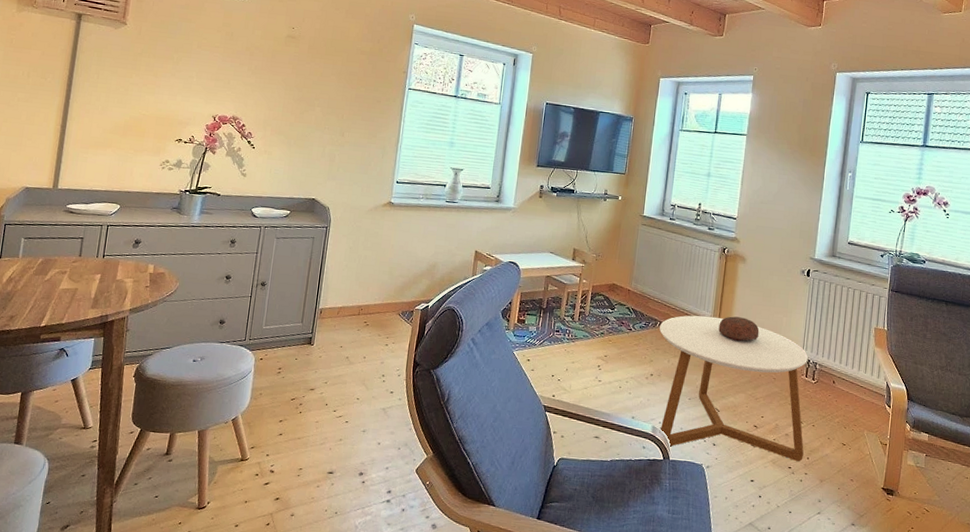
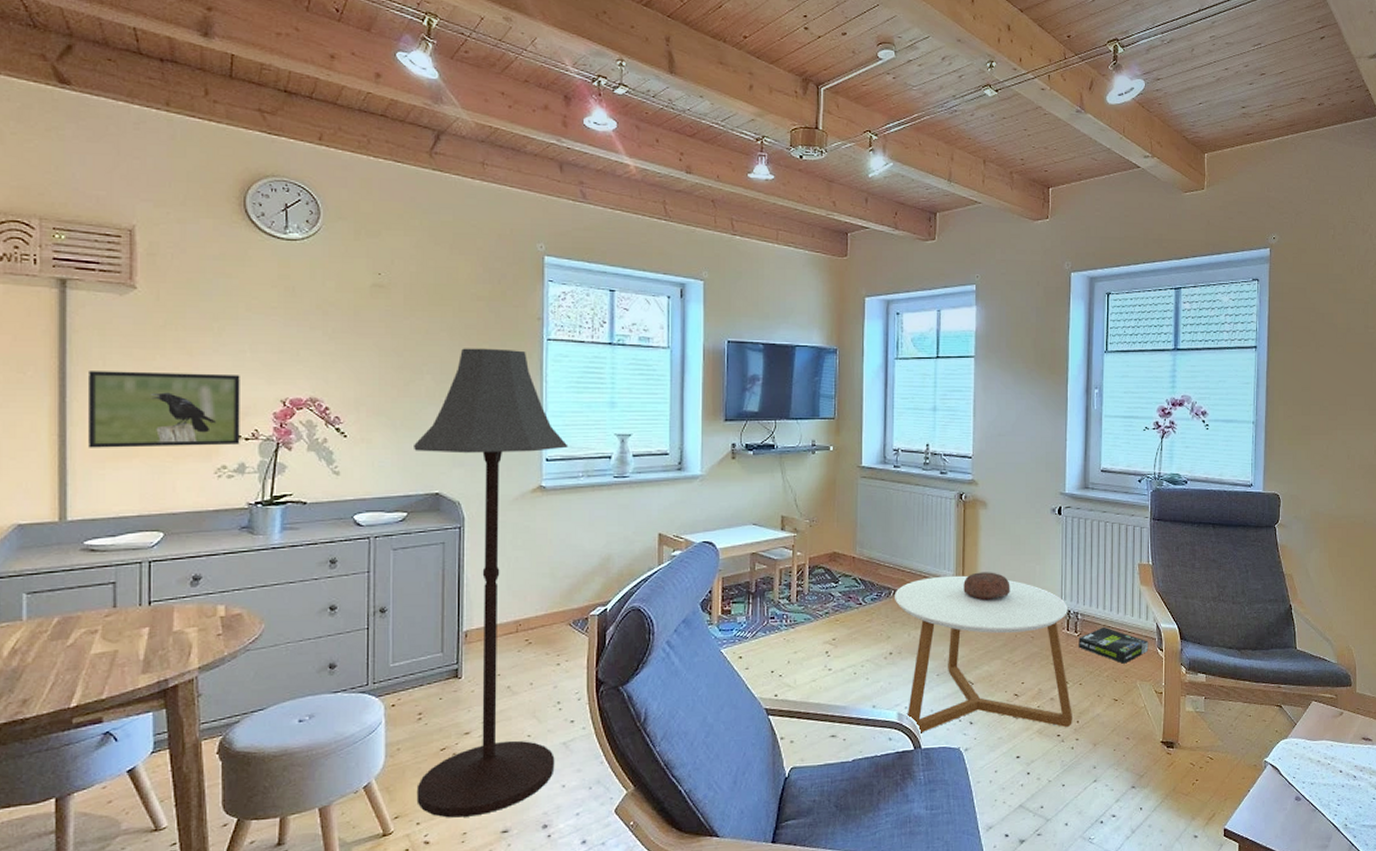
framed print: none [79,81,187,146] -> present [89,371,240,448]
floor lamp: none [269,89,415,457] -> present [414,348,568,818]
box: none [814,378,878,414] -> present [1079,626,1149,664]

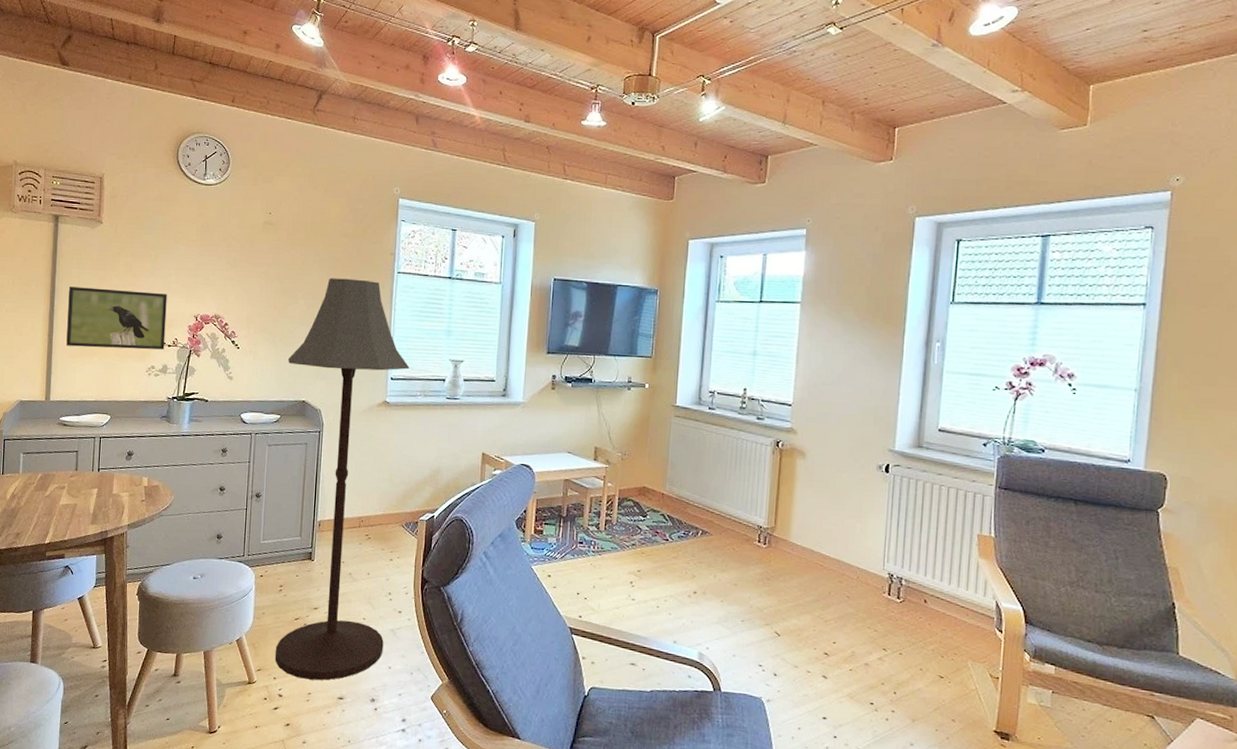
coffee table: present [895,575,1072,733] -> none [702,522,890,696]
decorative bowl: present [963,572,1010,601] -> none [775,522,826,553]
box: present [1079,626,1149,664] -> none [900,596,985,640]

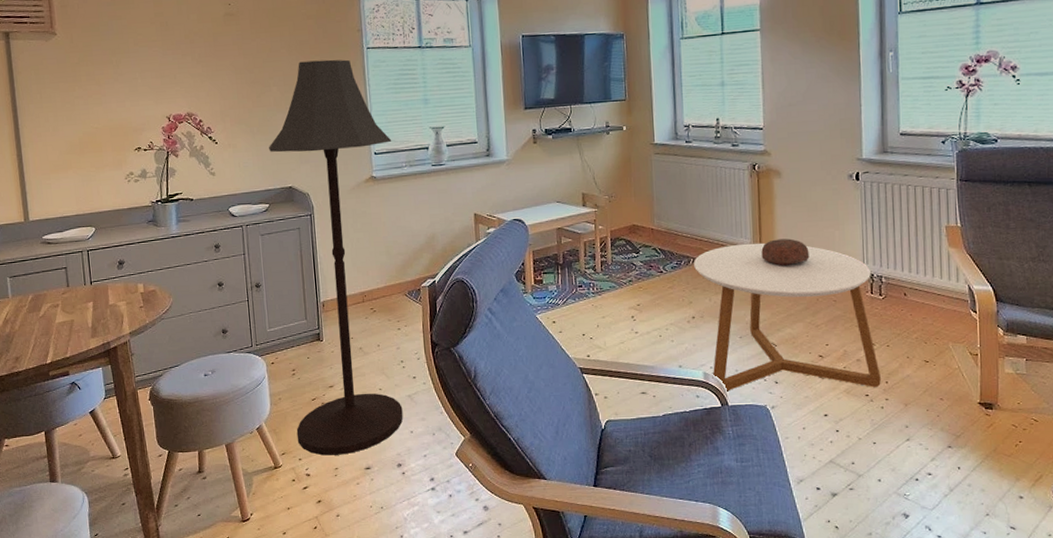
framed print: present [66,287,167,350] -> none [31,98,141,164]
coffee table: none [702,522,890,696] -> present [694,242,881,392]
decorative bowl: none [775,522,826,553] -> present [761,238,810,266]

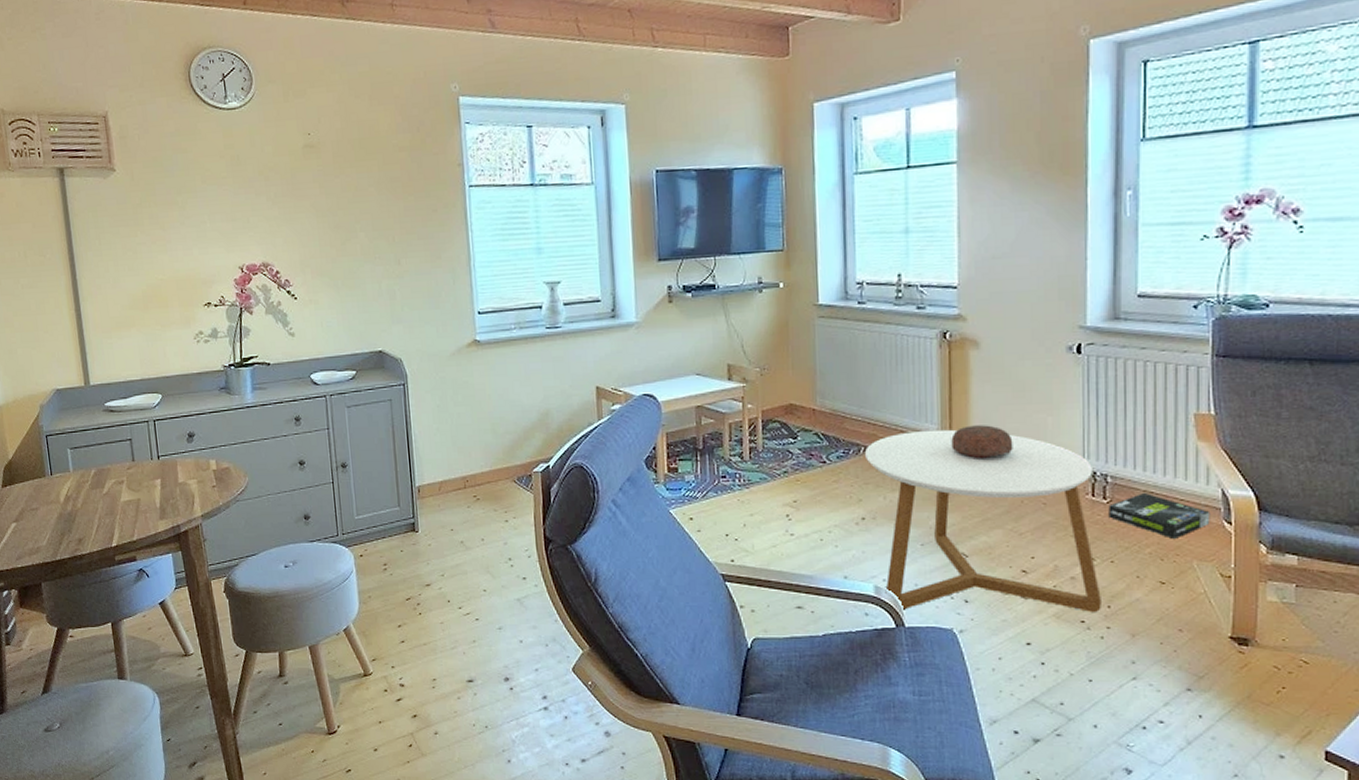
floor lamp: present [269,59,403,456] -> none [355,200,511,664]
box: none [884,289,961,326] -> present [1108,492,1211,539]

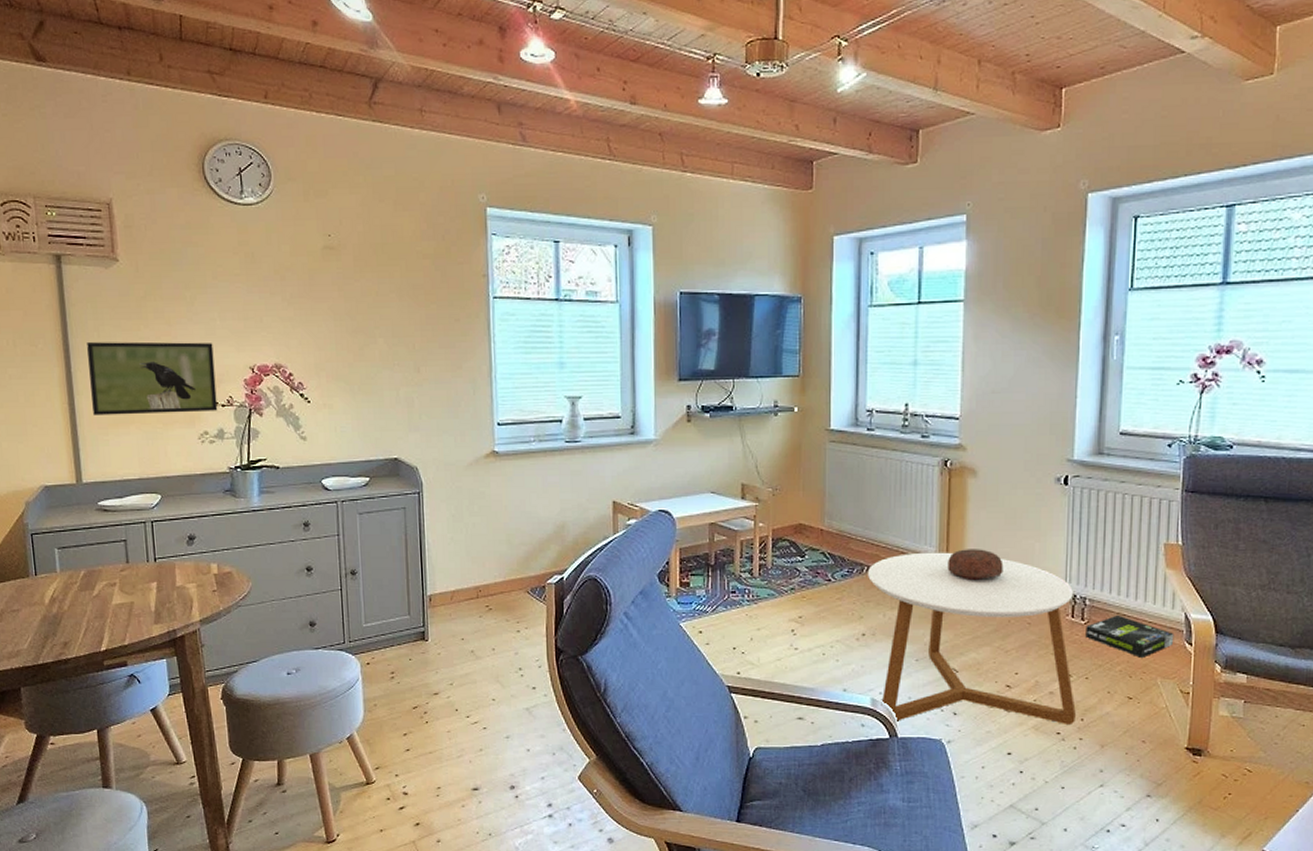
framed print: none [90,245,211,320] -> present [87,342,218,415]

